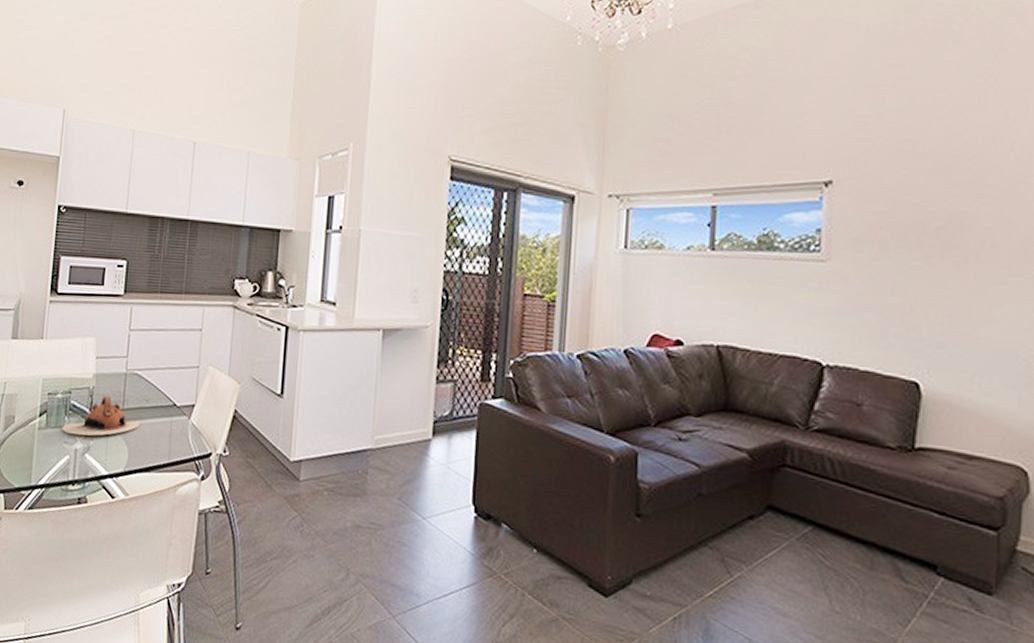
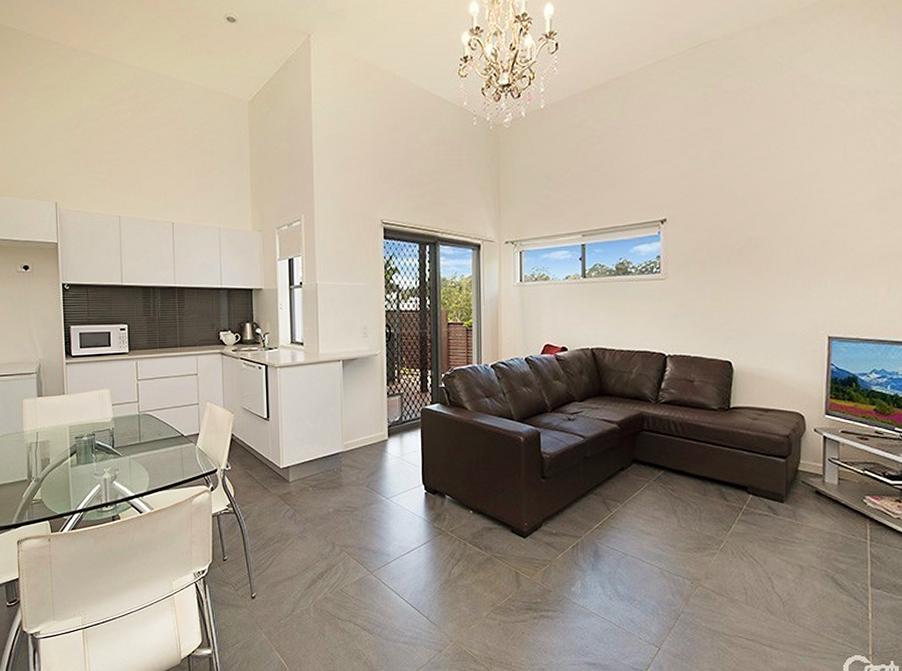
teapot: present [61,396,141,436] -> none [91,434,156,468]

